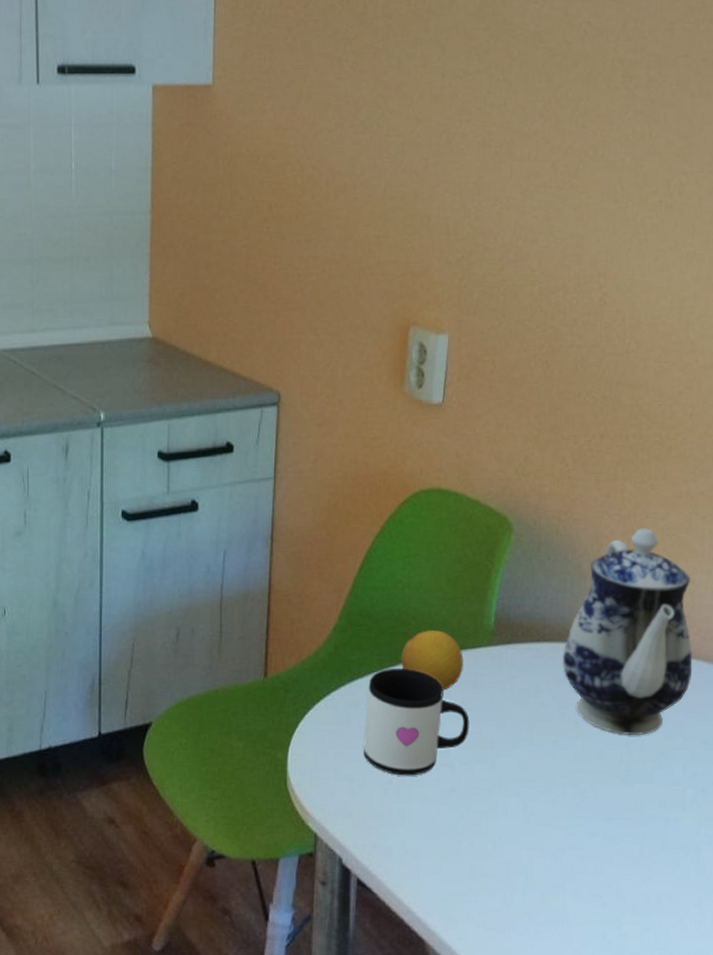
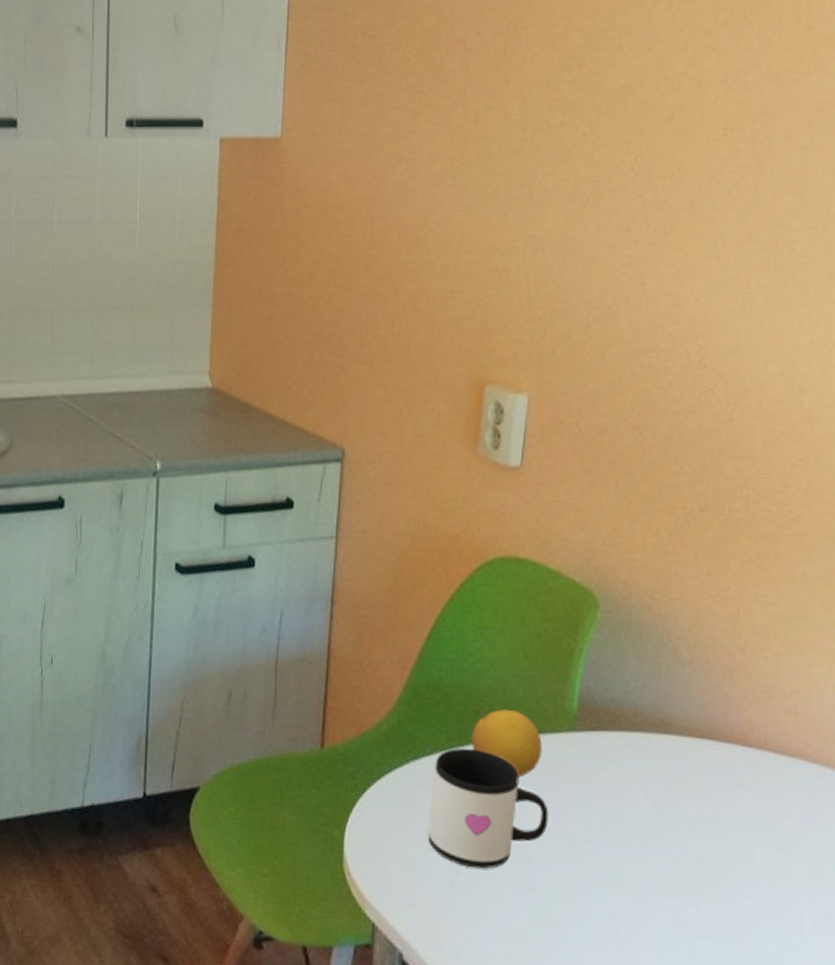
teapot: present [562,528,693,736] -> none [655,612,812,846]

